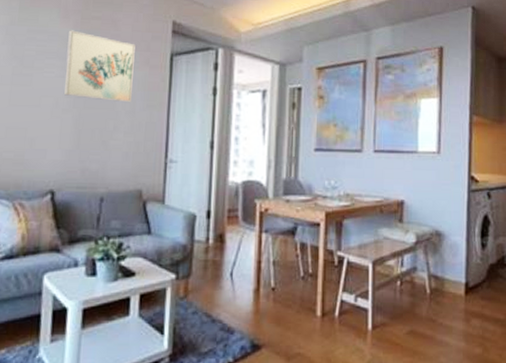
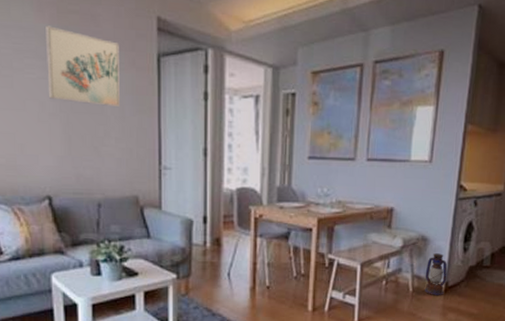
lantern: none [442,250,467,299] -> present [425,253,448,296]

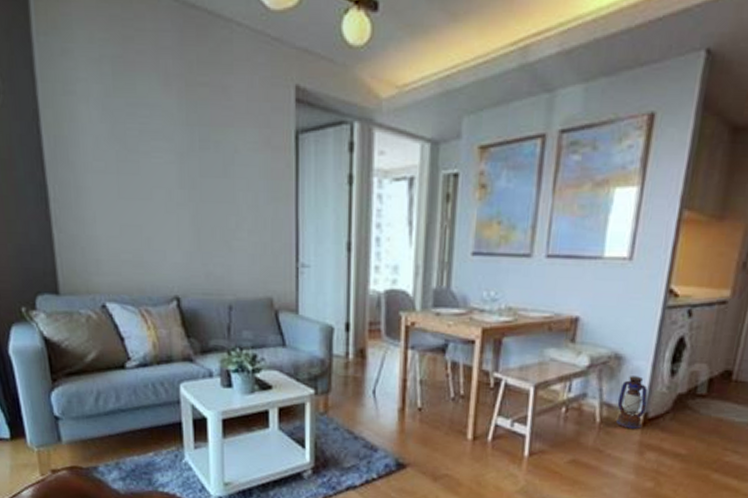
wall art: present [46,25,121,108] -> none [173,101,254,195]

